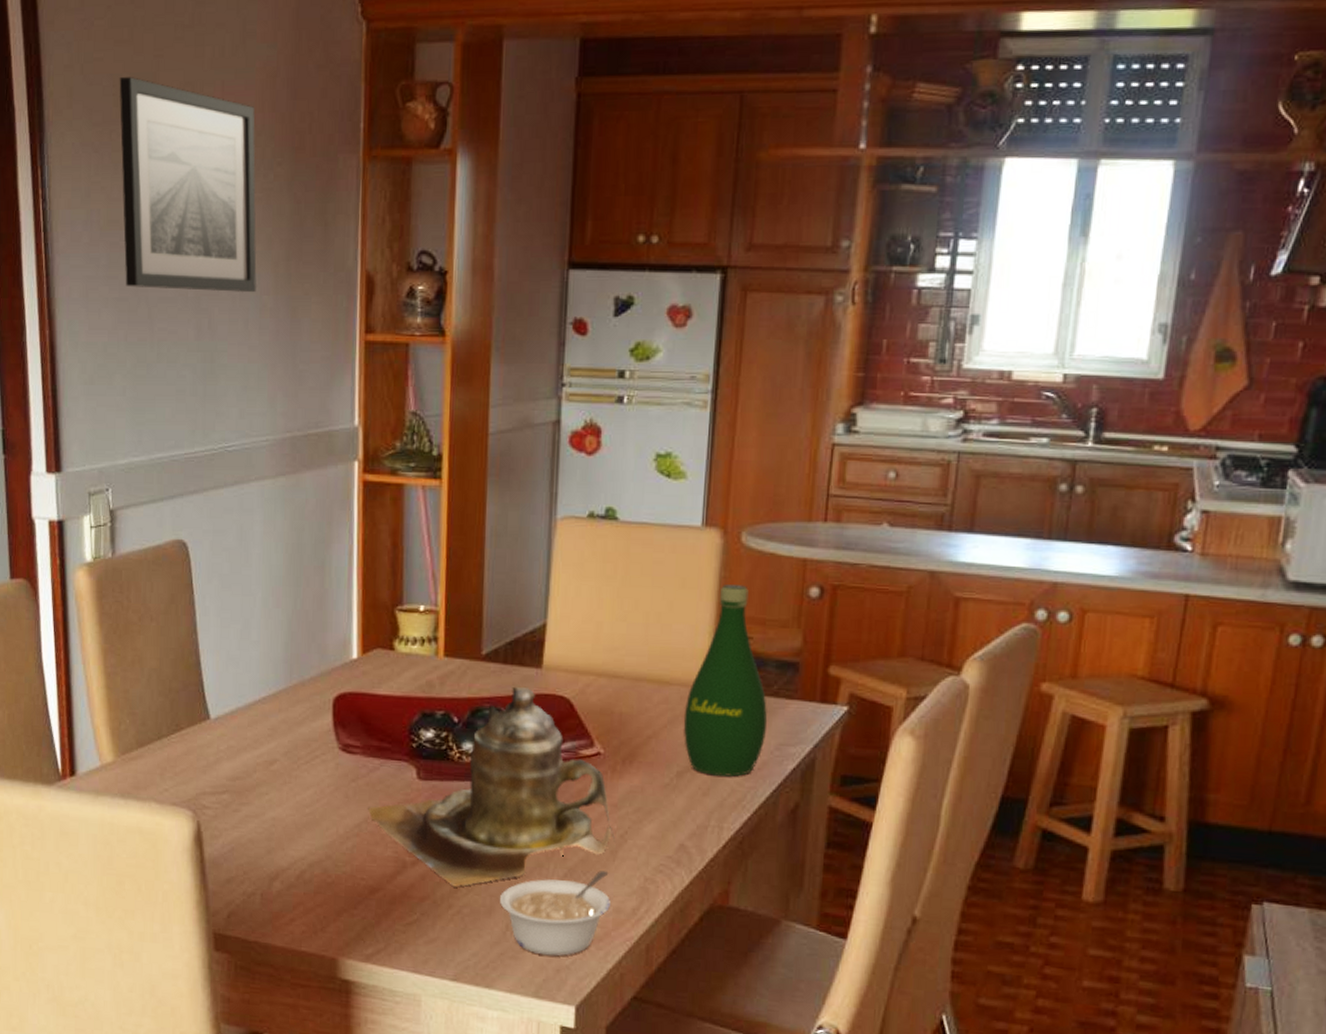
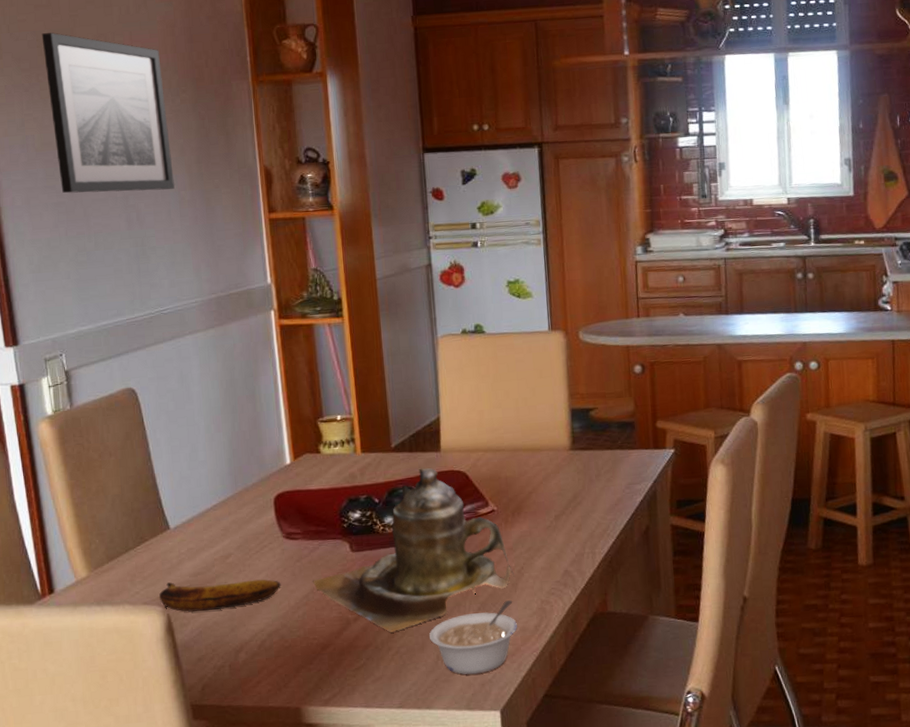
banana: none [191,783,331,826] -> present [159,579,281,613]
bottle: present [683,585,767,777] -> none [554,370,618,515]

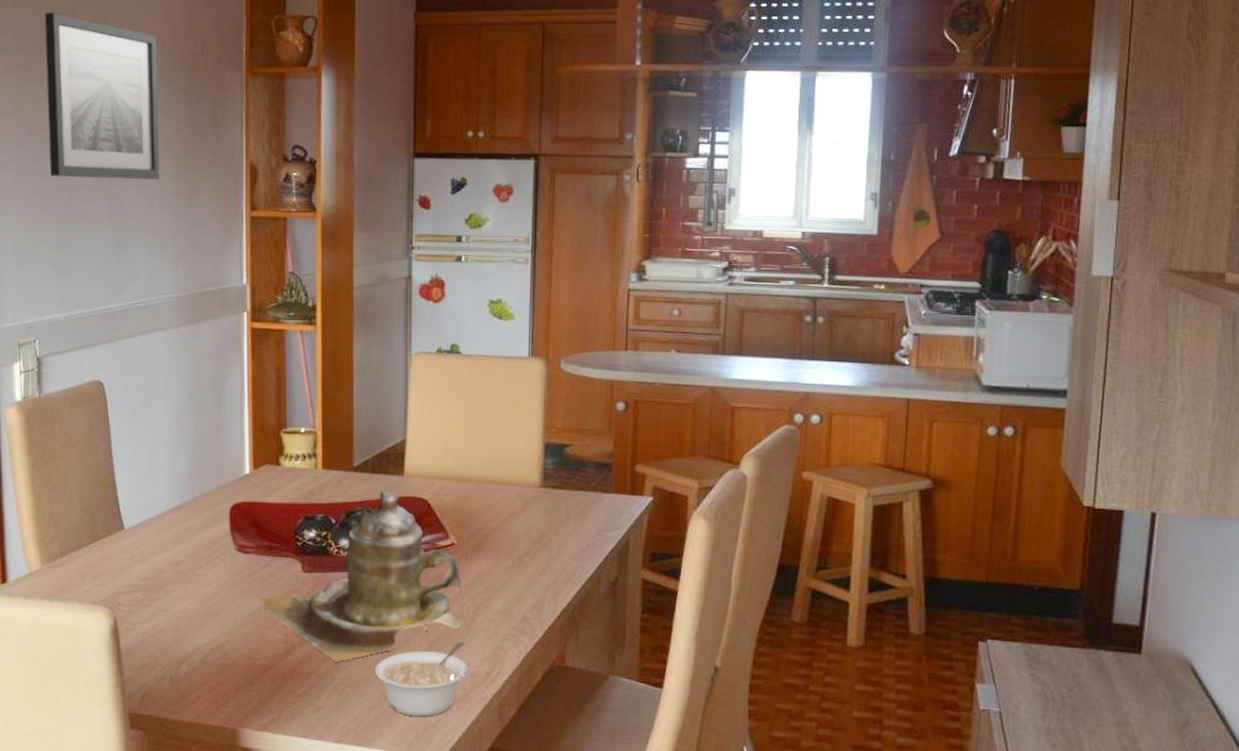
banana: present [159,579,281,613] -> none [108,584,229,618]

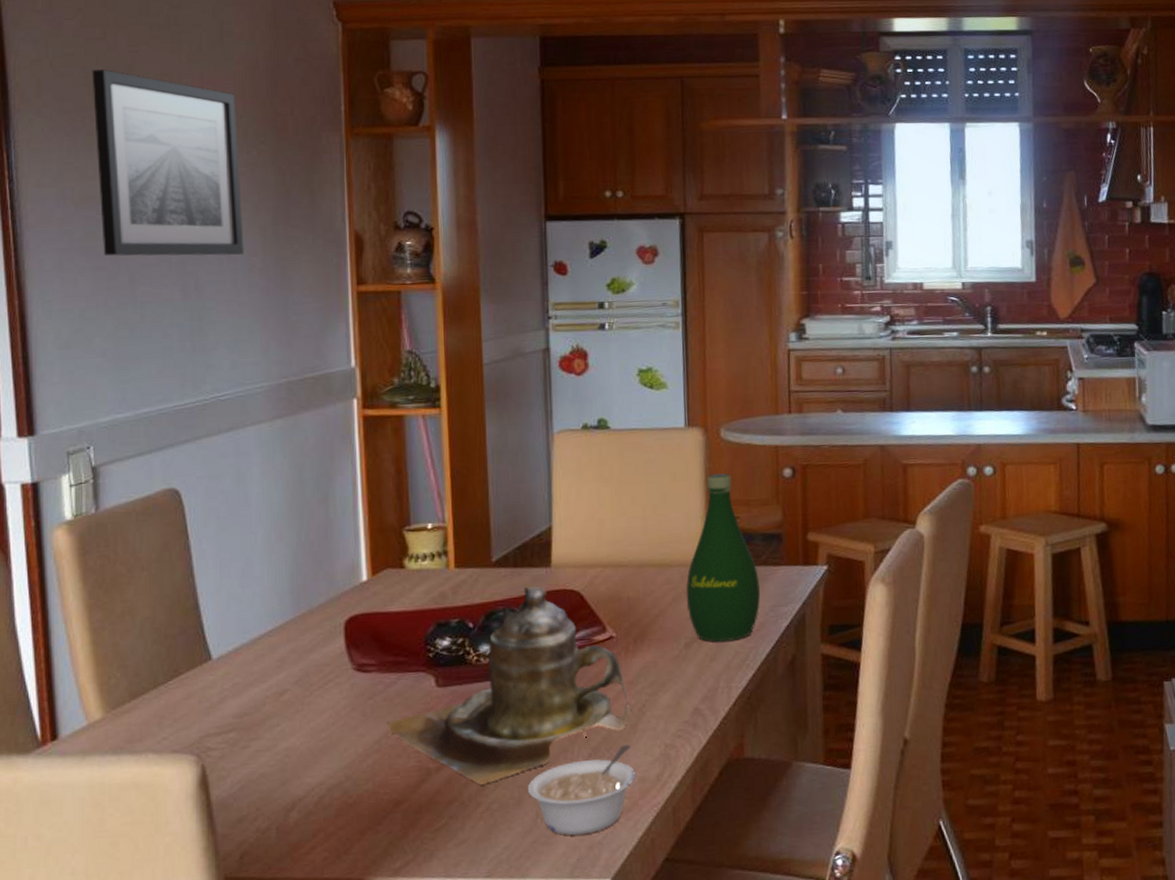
bottle: none [521,403,588,558] -> present [686,473,760,642]

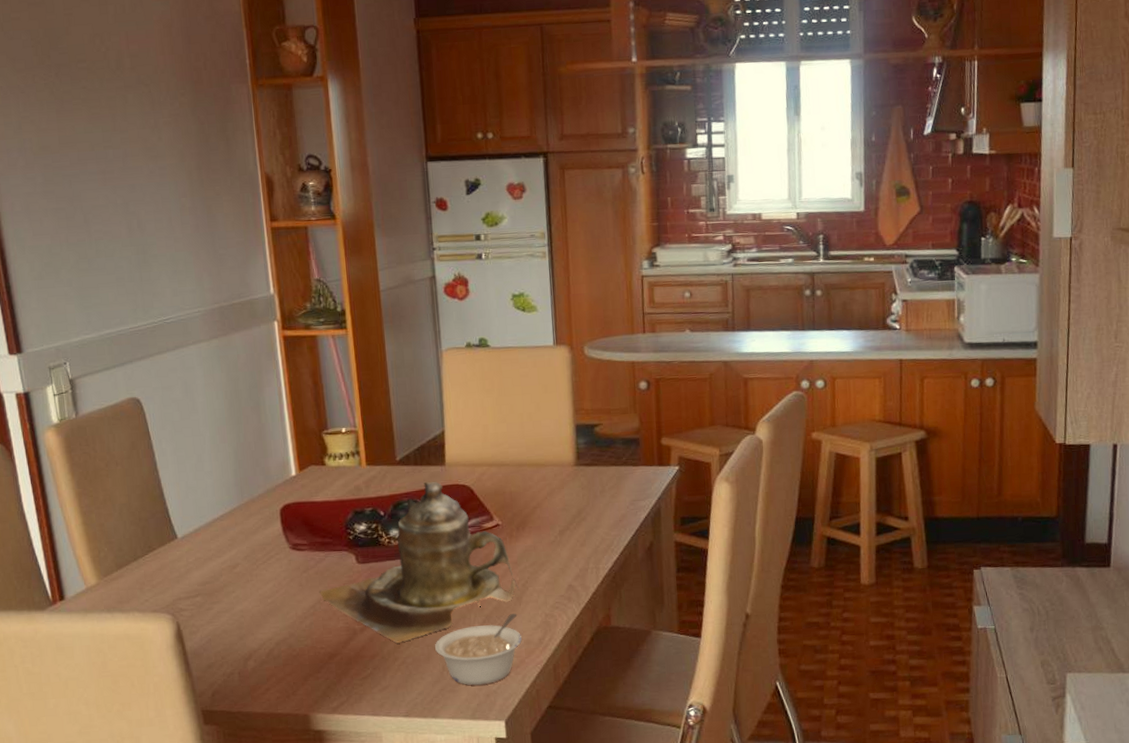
wall art: present [92,69,244,256] -> none [36,32,175,199]
bottle: present [686,473,760,642] -> none [559,386,622,530]

